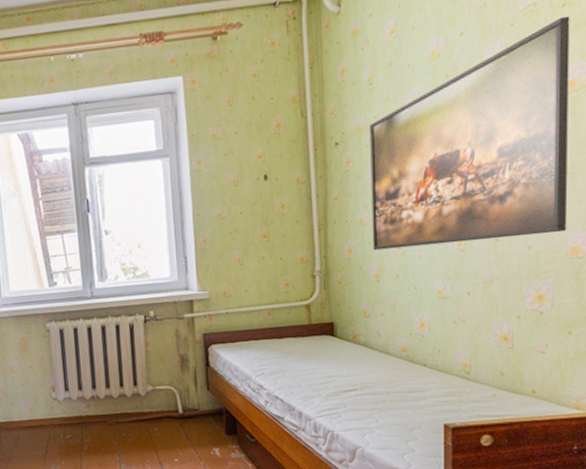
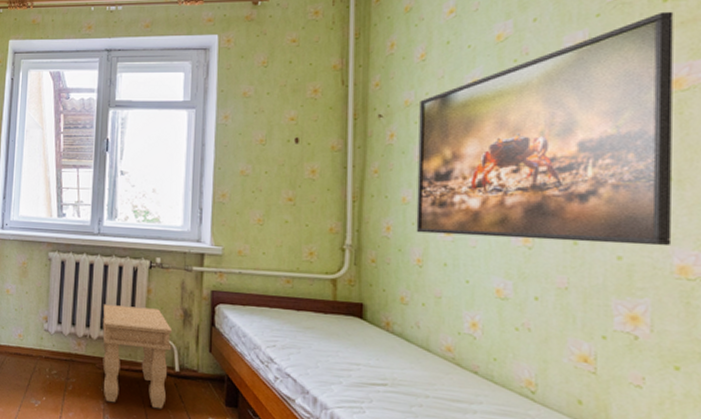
side table: none [105,359,174,454] -> present [102,304,173,410]

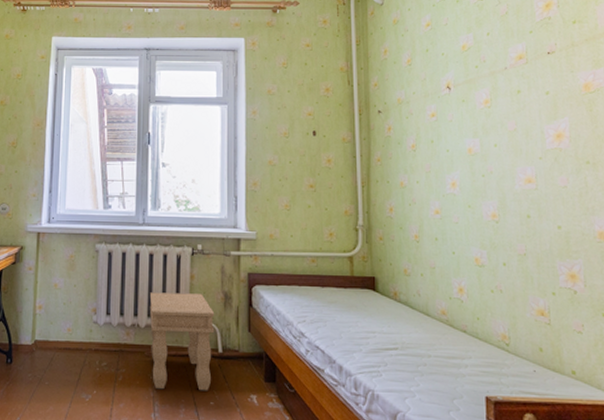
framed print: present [416,11,674,247] -> none [409,31,593,217]

